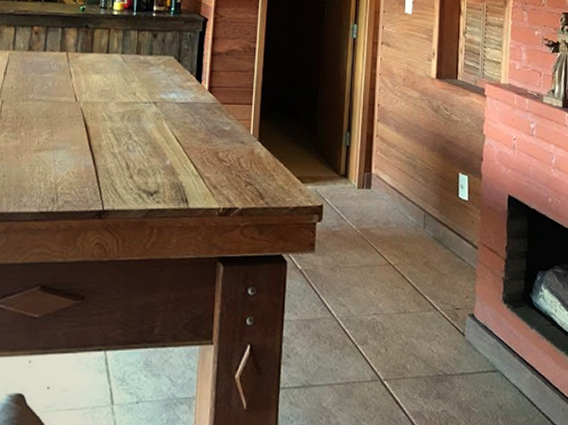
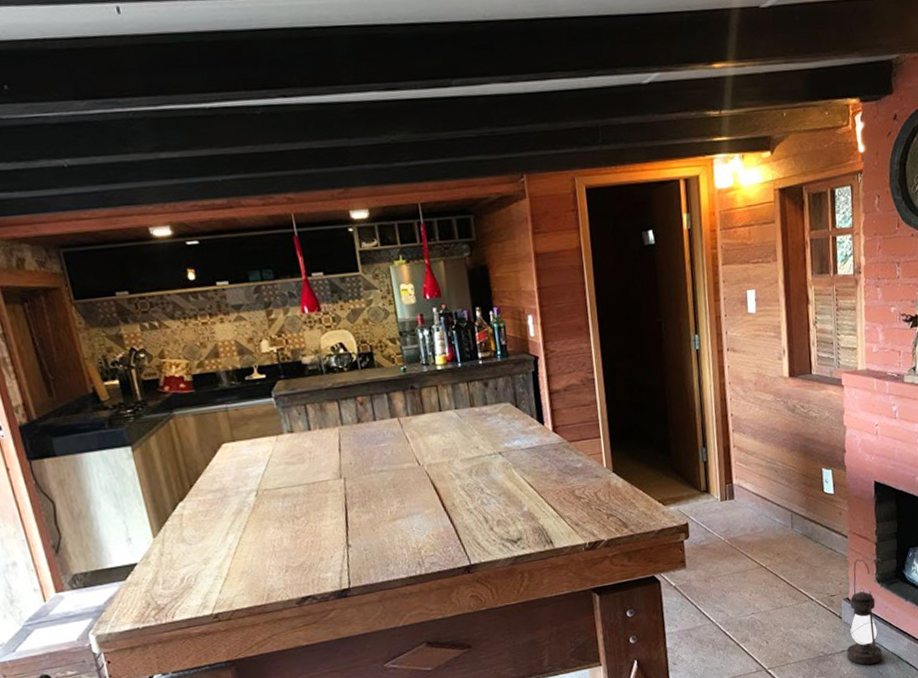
lantern: none [466,274,503,395] -> present [847,559,883,665]

